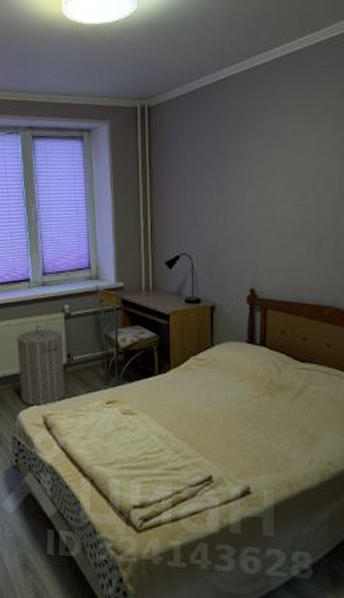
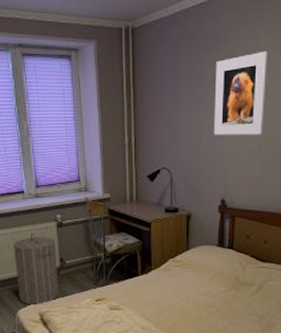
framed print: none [239,125,299,217] -> present [213,50,268,135]

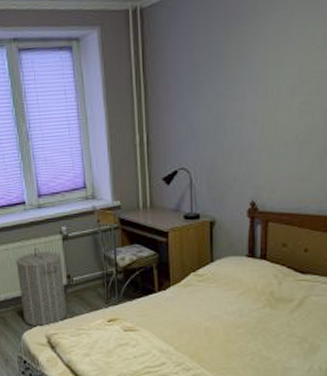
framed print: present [213,50,268,135] -> none [239,21,305,127]

